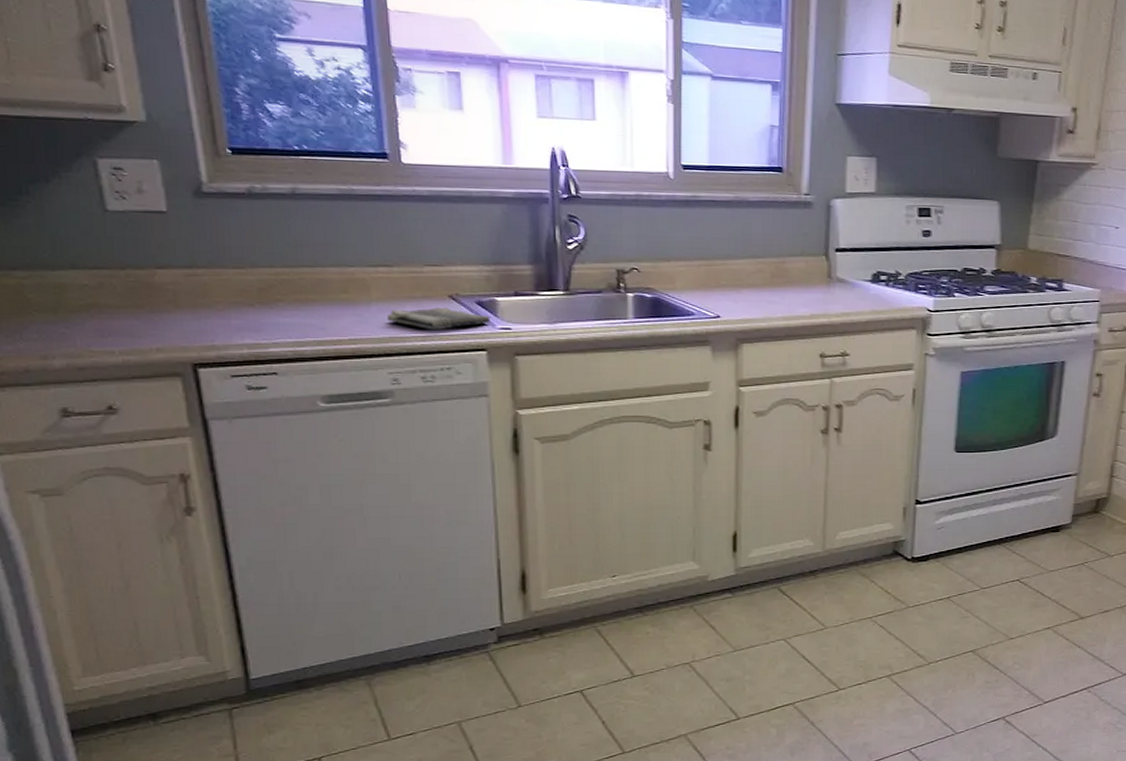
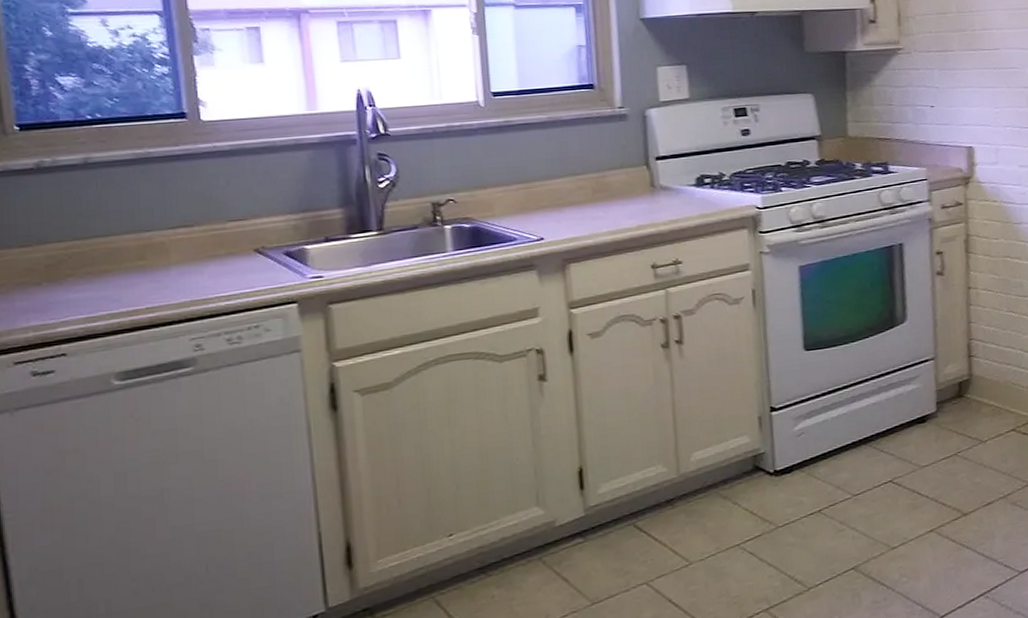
dish towel: present [386,307,490,330] -> none [187,262,300,288]

